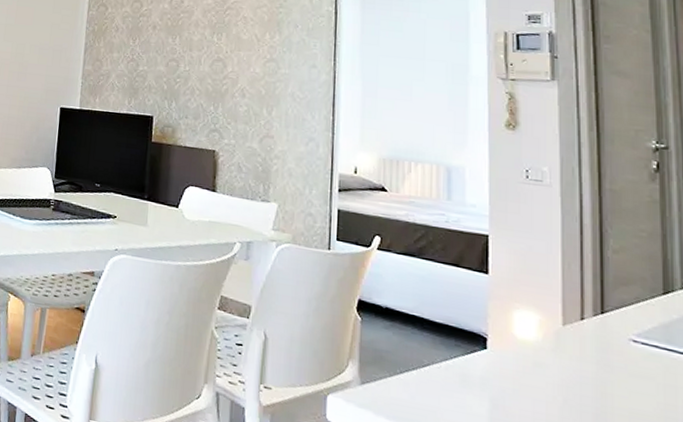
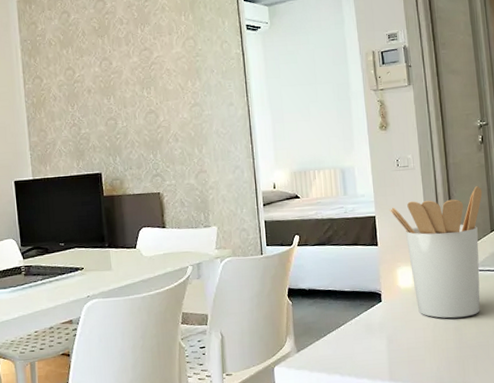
utensil holder: none [509,226,653,404] -> present [389,186,483,319]

